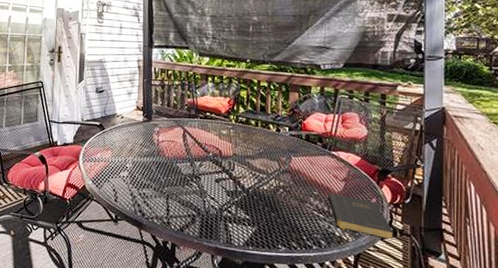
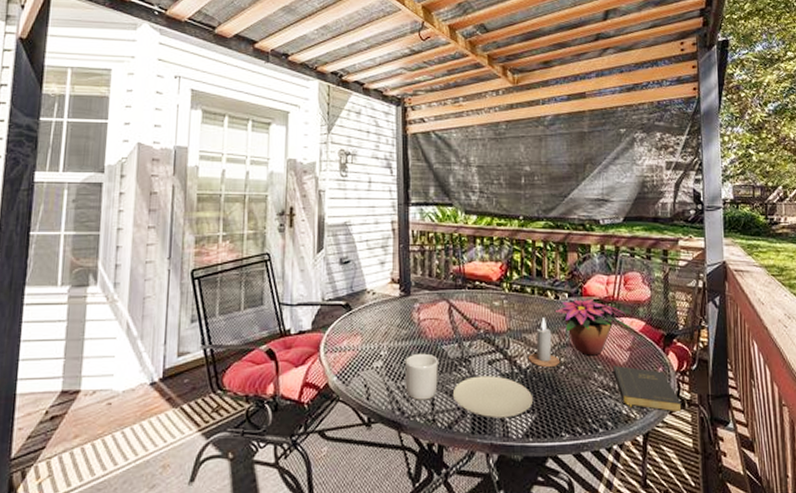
mug: none [146,168,173,207] -> present [405,353,438,400]
plate: none [185,191,254,228] -> present [453,376,534,419]
candle: none [250,147,280,190] -> present [528,318,561,368]
flower arrangement: none [277,133,346,183] -> present [556,299,630,356]

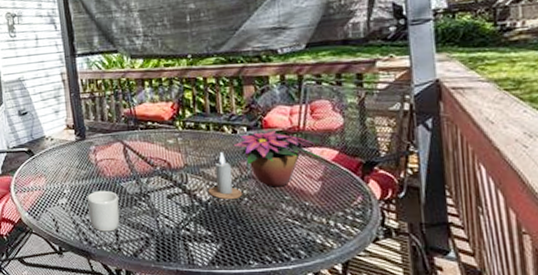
plate: present [453,376,534,419] -> none [135,209,217,248]
book: present [613,366,682,413] -> none [302,196,388,242]

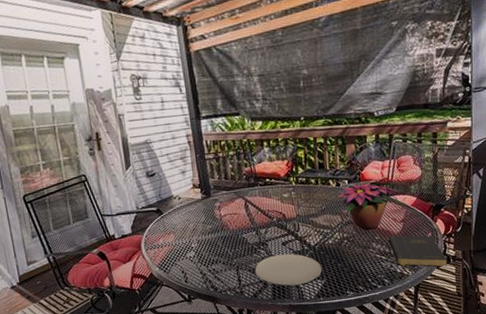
mug: present [87,190,120,232] -> none [213,242,242,279]
plate: none [135,209,217,248] -> present [255,253,322,286]
candle: present [207,152,244,200] -> none [315,203,344,243]
book: none [302,196,388,242] -> present [388,235,448,267]

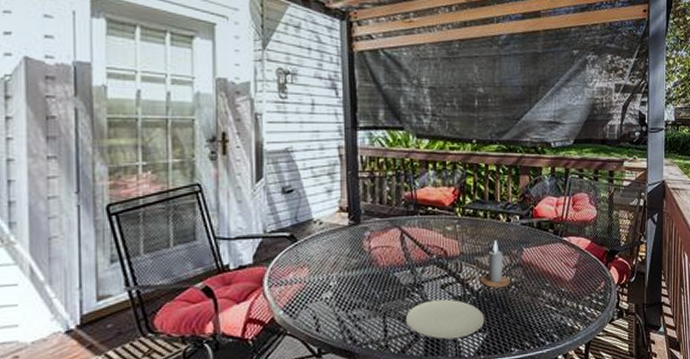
candle: none [315,203,344,243] -> present [480,240,511,289]
flower arrangement: present [337,183,403,230] -> none [507,221,577,275]
book: present [388,235,448,267] -> none [560,282,620,322]

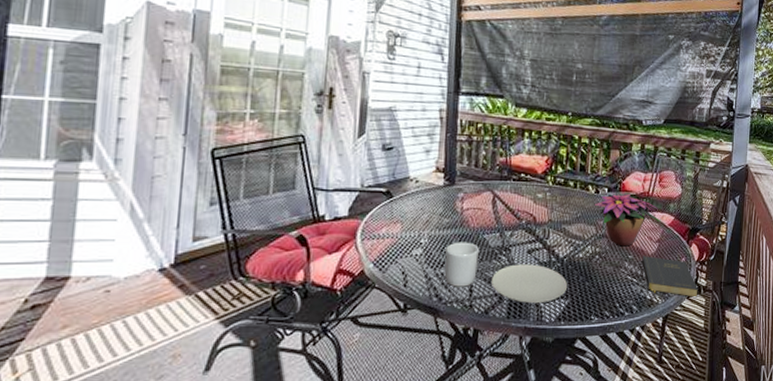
mug: none [356,281,390,328] -> present [444,242,479,287]
candle: present [480,240,511,289] -> none [565,210,596,257]
flower arrangement: none [507,221,577,275] -> present [595,194,661,247]
book: none [560,282,620,322] -> present [642,256,698,298]

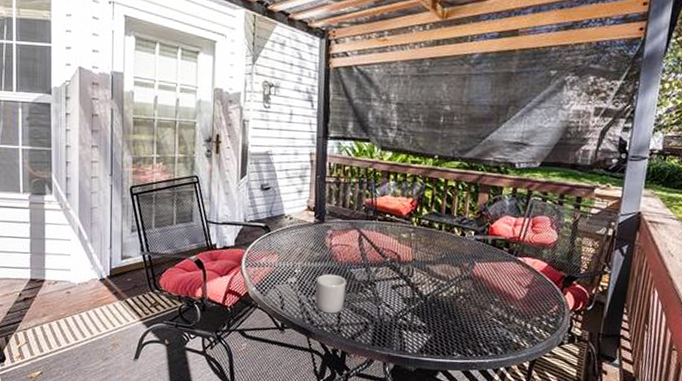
plate: present [492,264,568,304] -> none [358,298,431,336]
flower arrangement: present [595,194,661,247] -> none [460,237,532,290]
book: present [642,256,698,298] -> none [509,300,572,346]

